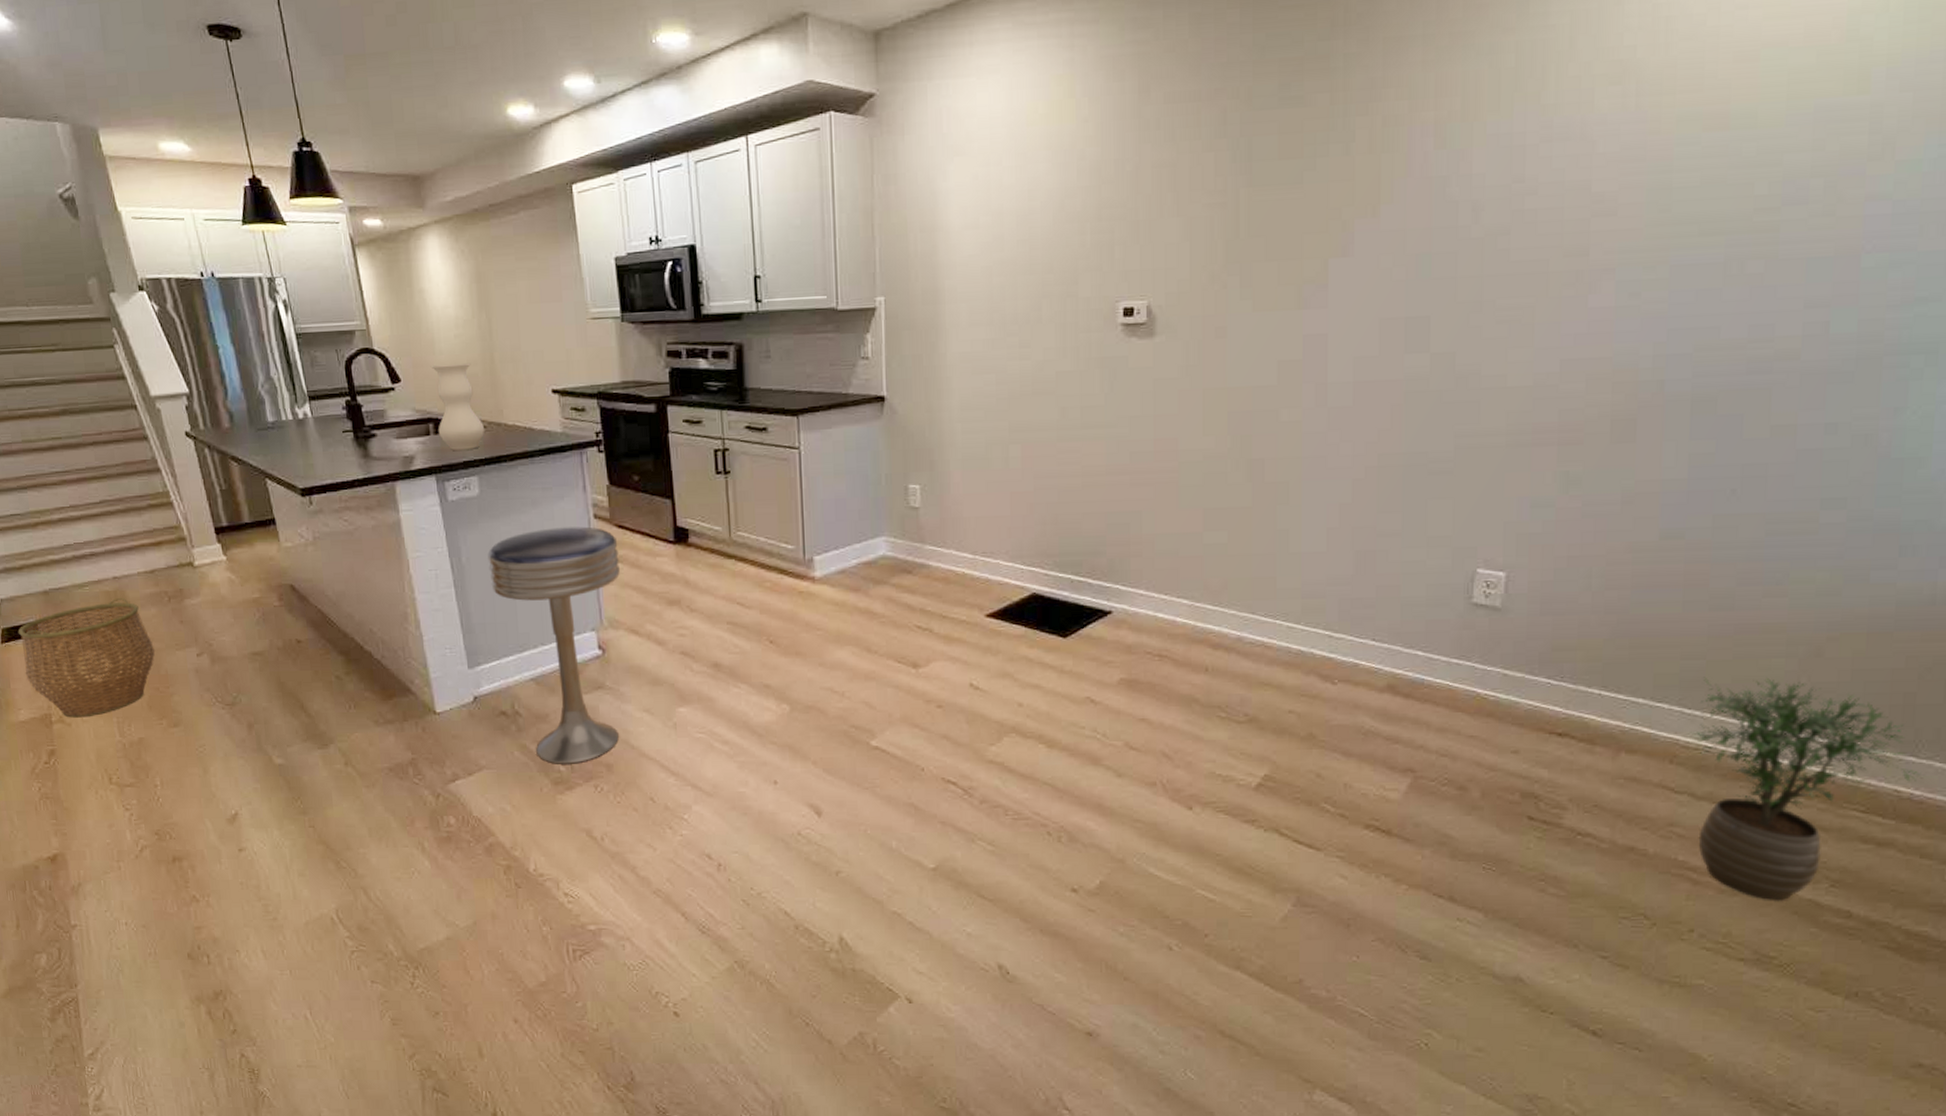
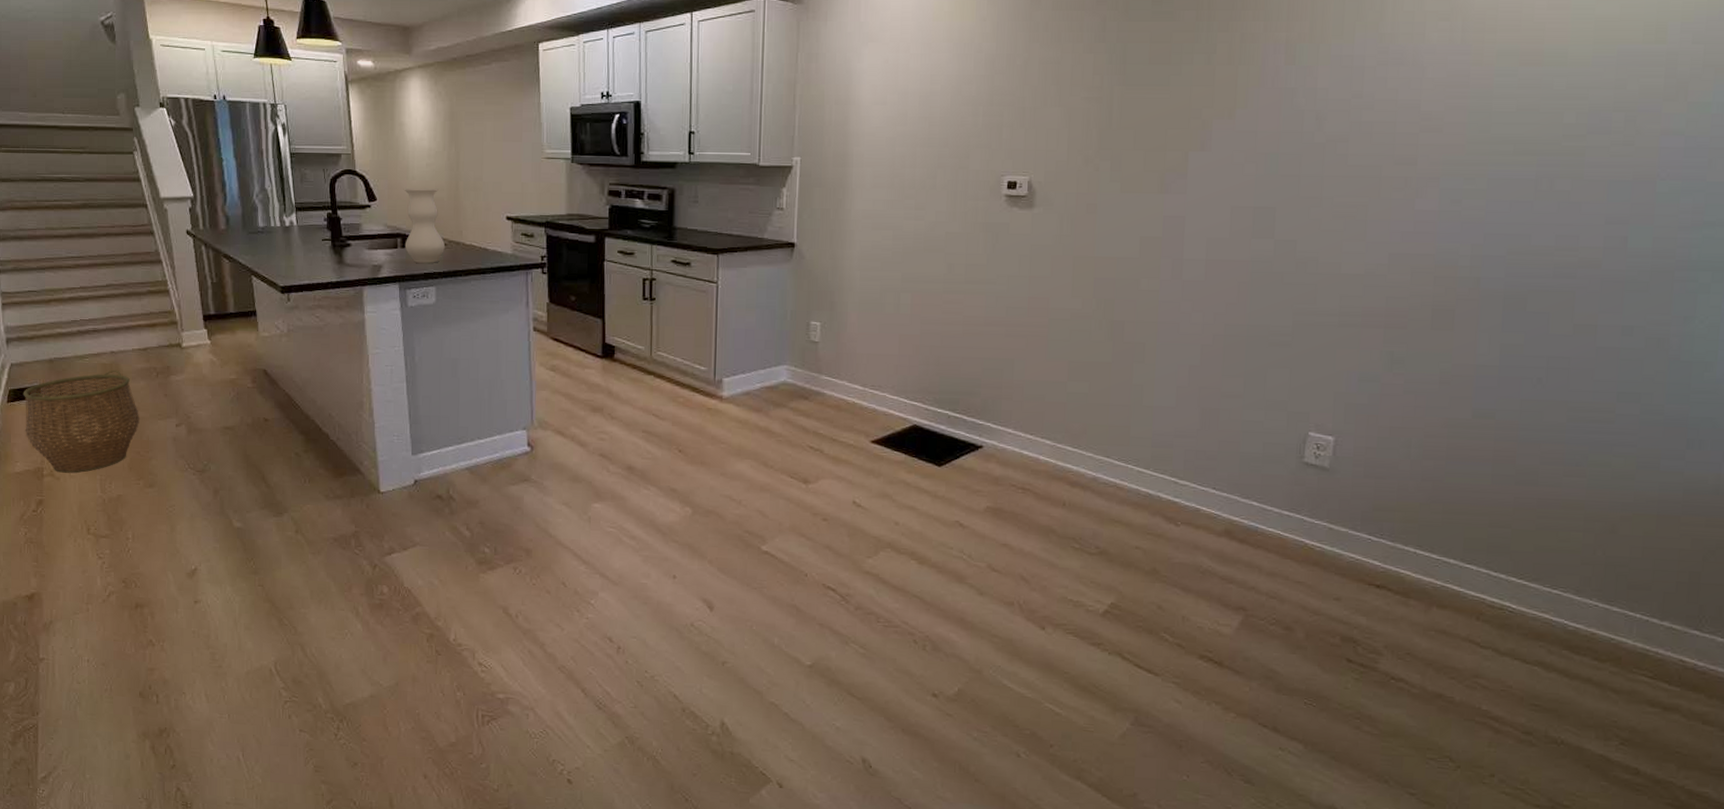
bar stool: present [487,526,620,764] -> none [438,336,553,547]
potted plant: present [1695,677,1923,901] -> none [1500,544,1706,754]

